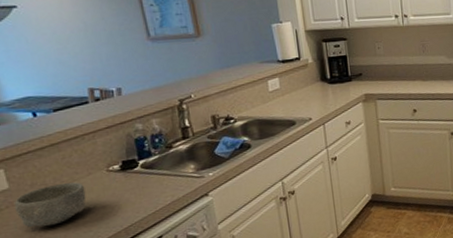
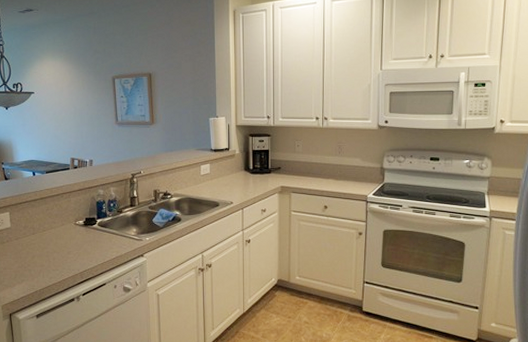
bowl: present [14,182,86,227] -> none [12,230,58,261]

